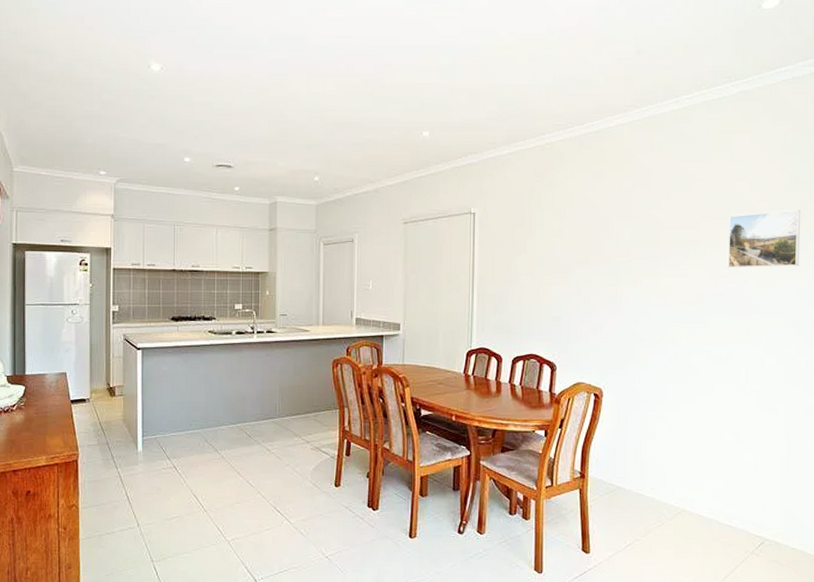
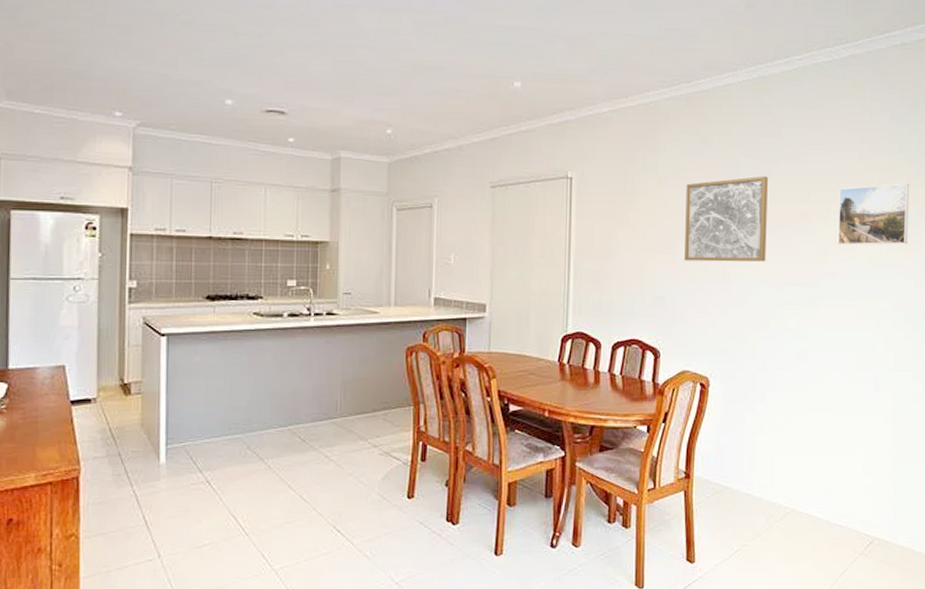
wall art: none [579,206,658,285] -> present [685,176,768,262]

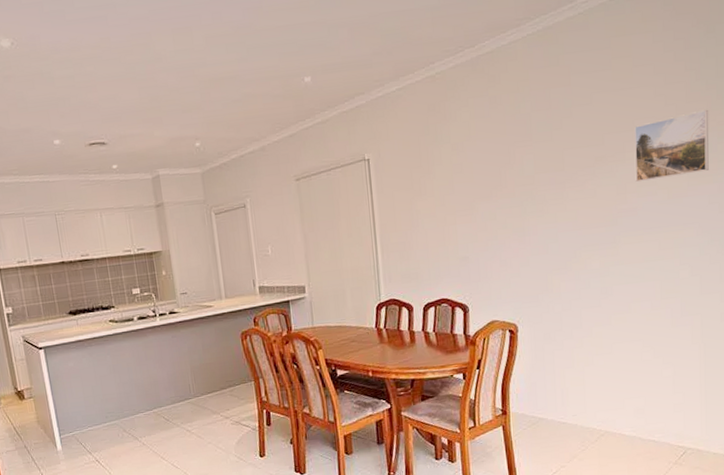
wall art: present [685,176,768,262] -> none [479,126,564,220]

